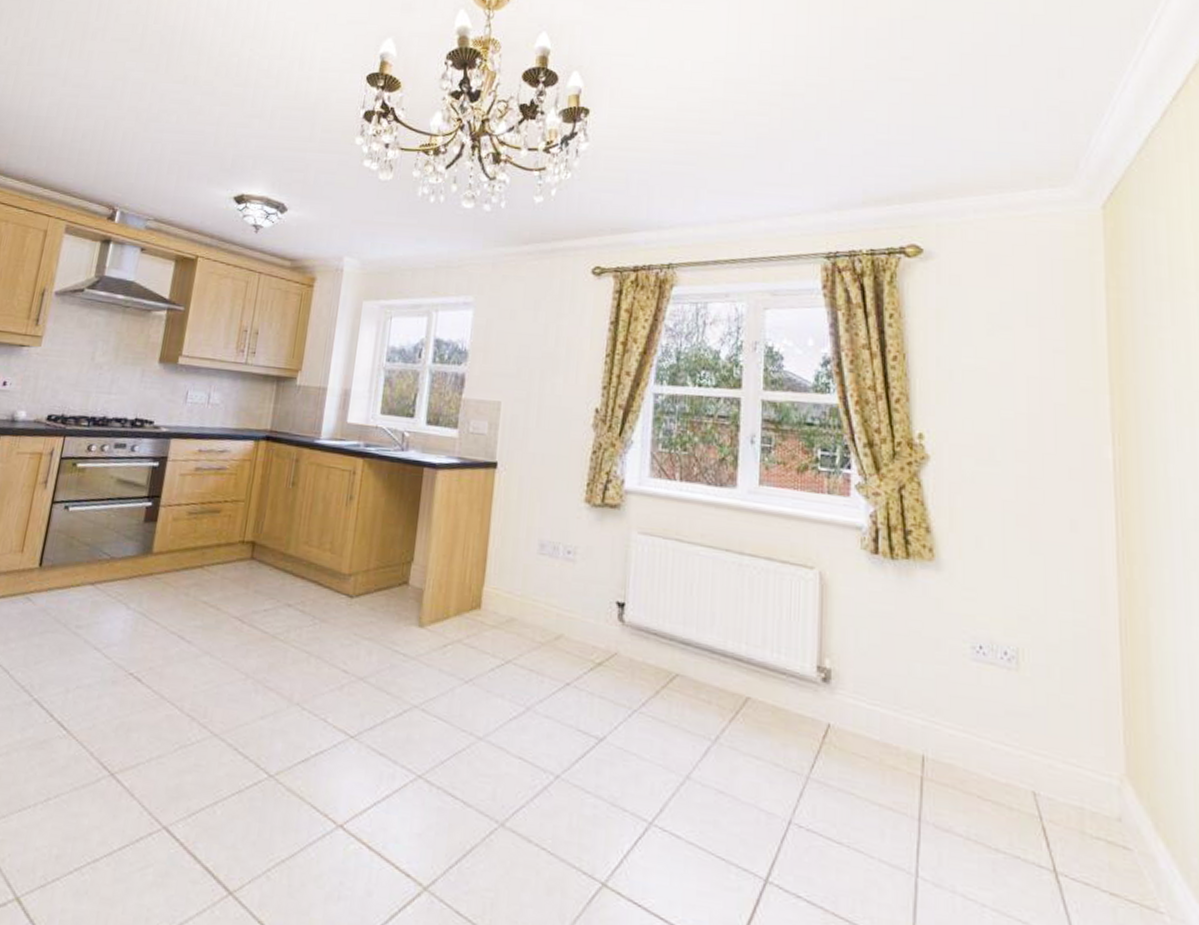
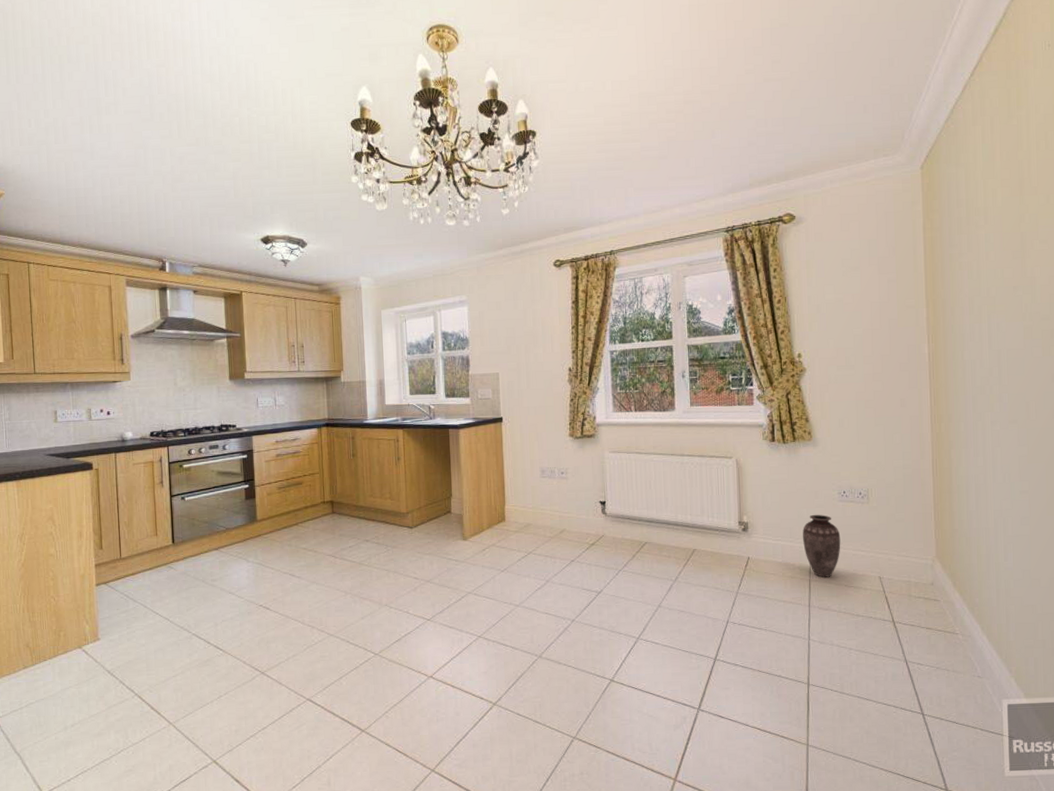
vase: none [914,673,973,778] -> present [803,514,841,577]

